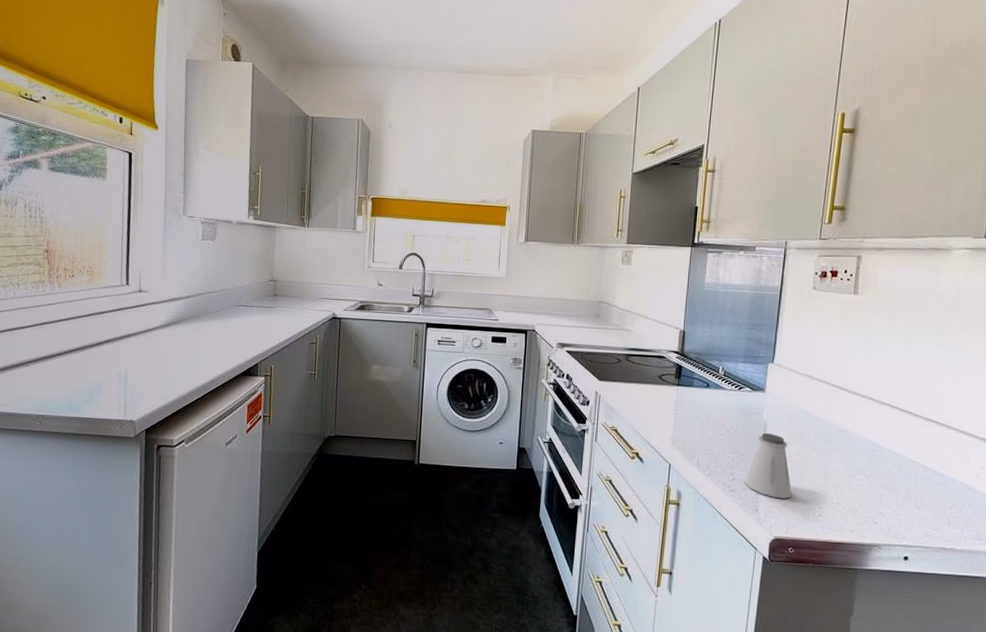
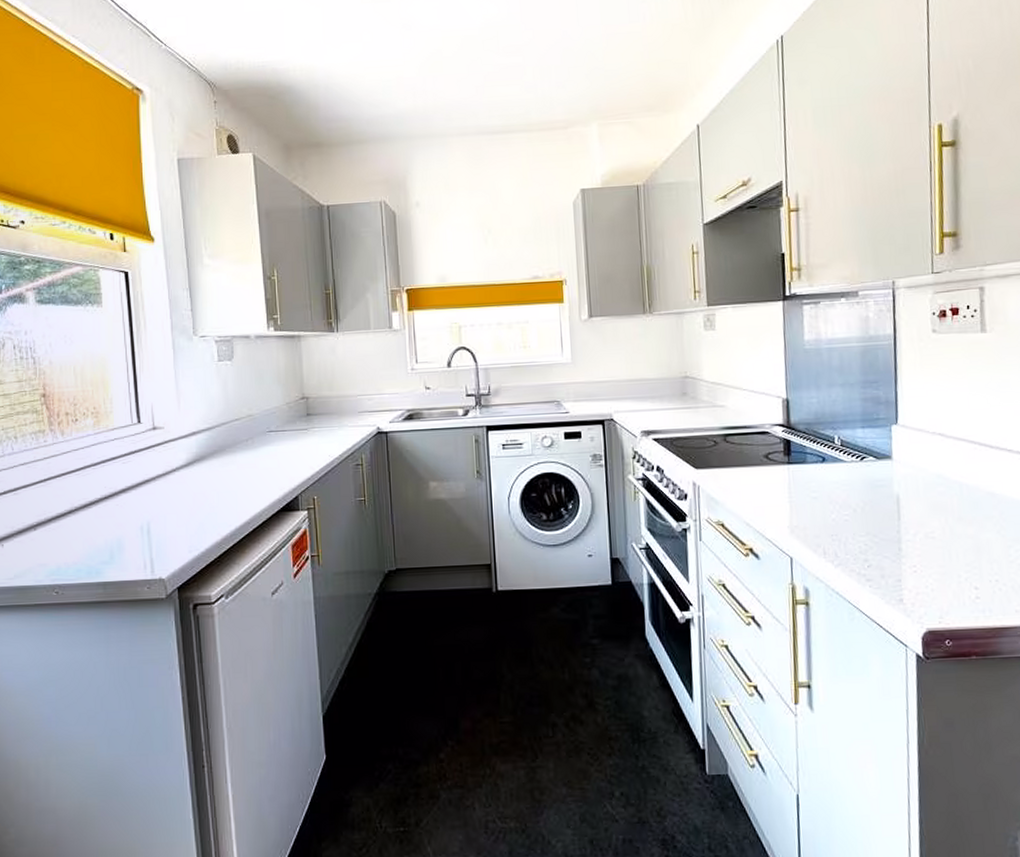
saltshaker: present [745,432,792,499] -> none [882,507,941,583]

